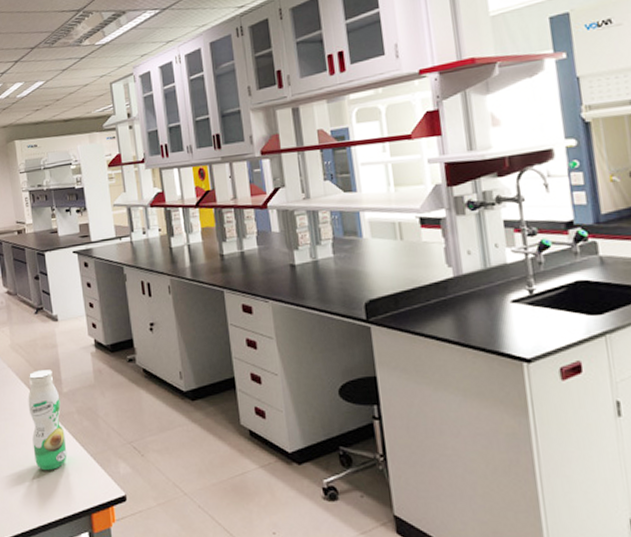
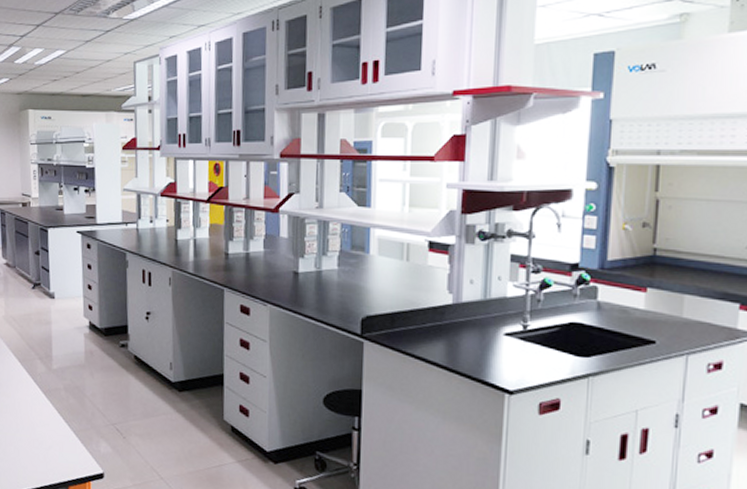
beverage bottle: present [28,370,67,471] -> none [16,344,51,442]

